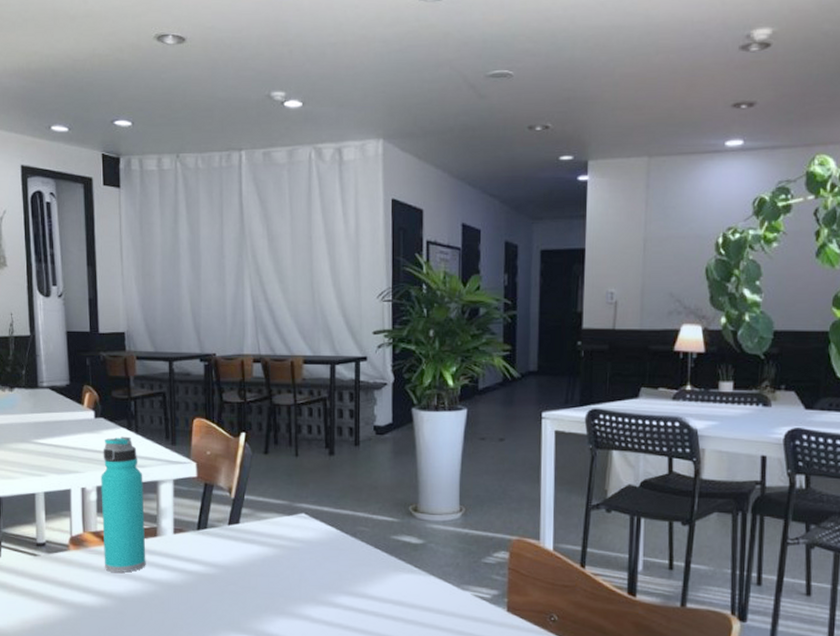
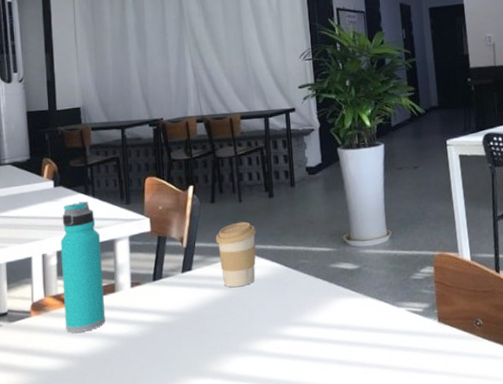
coffee cup: none [266,478,312,547] -> present [215,221,256,288]

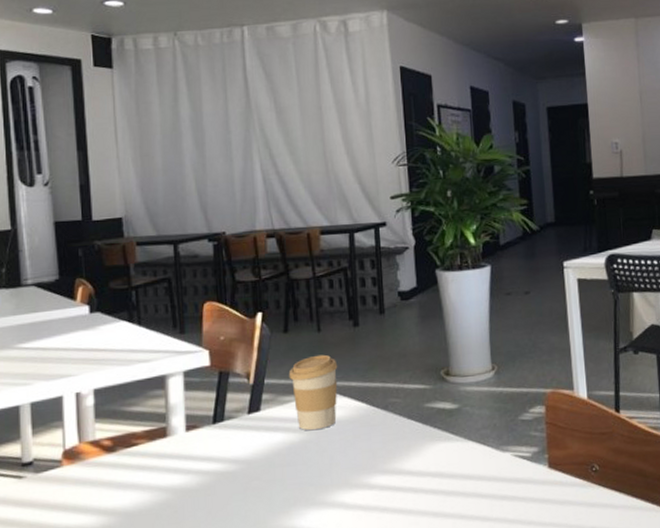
water bottle: present [60,201,106,333] -> none [98,329,155,485]

